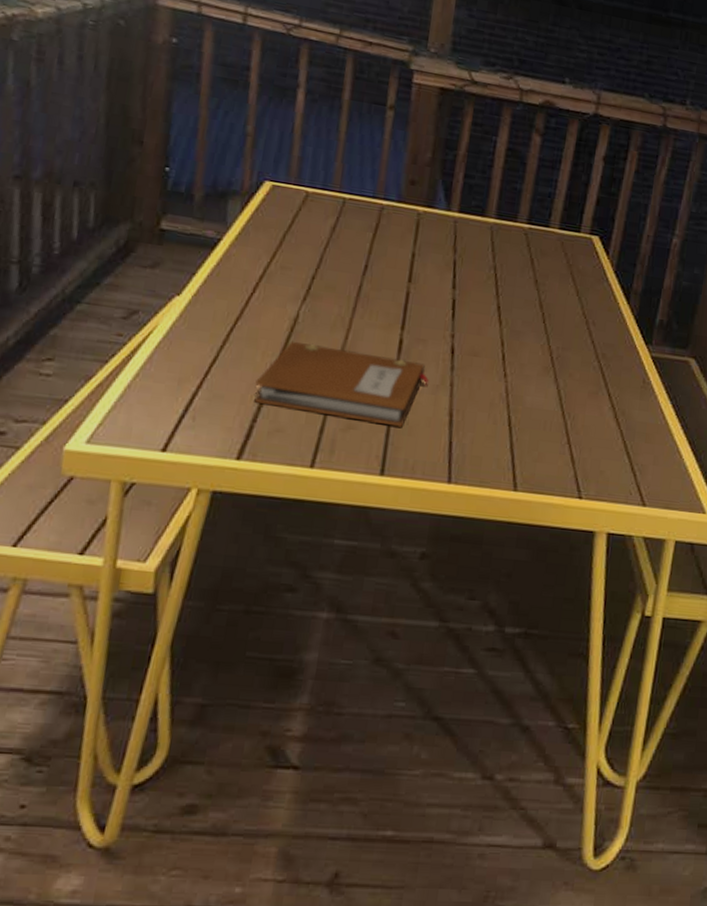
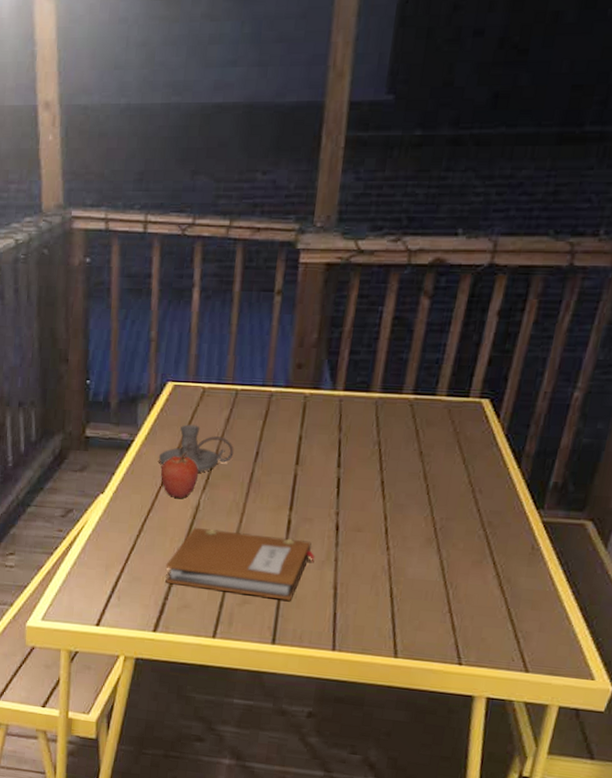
candle holder: none [251,228,340,281] -> present [159,424,234,473]
apple: none [252,258,299,309] -> present [160,452,199,499]

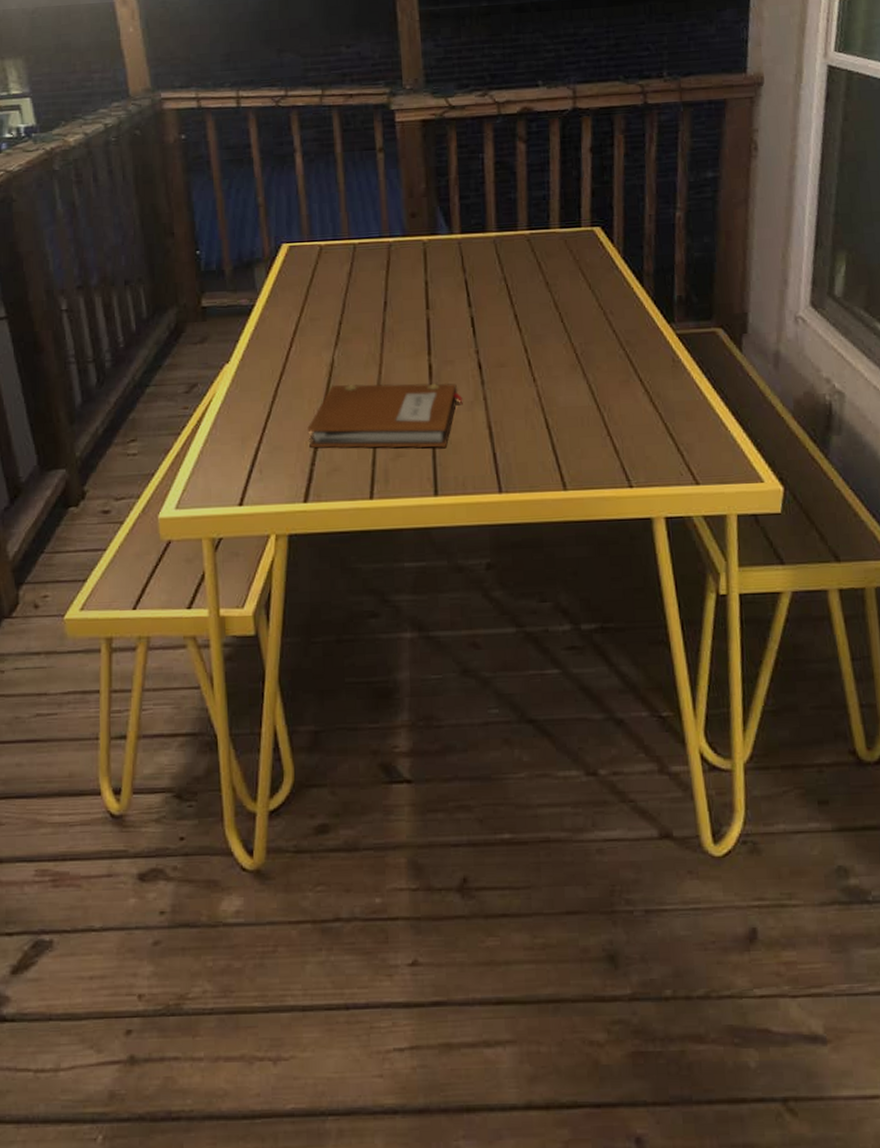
candle holder: present [159,424,234,473] -> none [284,282,361,329]
apple: present [160,452,199,499] -> none [287,311,329,358]

